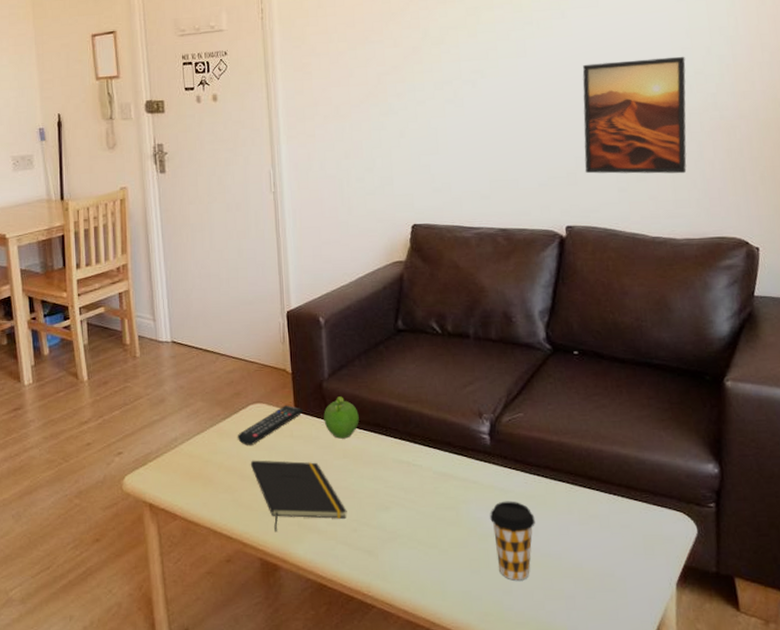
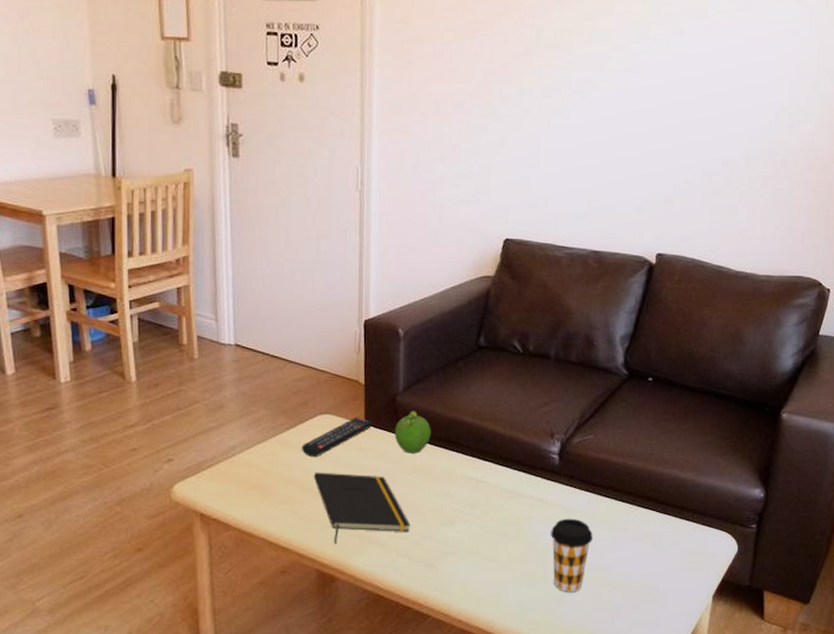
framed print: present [582,57,687,174] -> none [681,88,791,211]

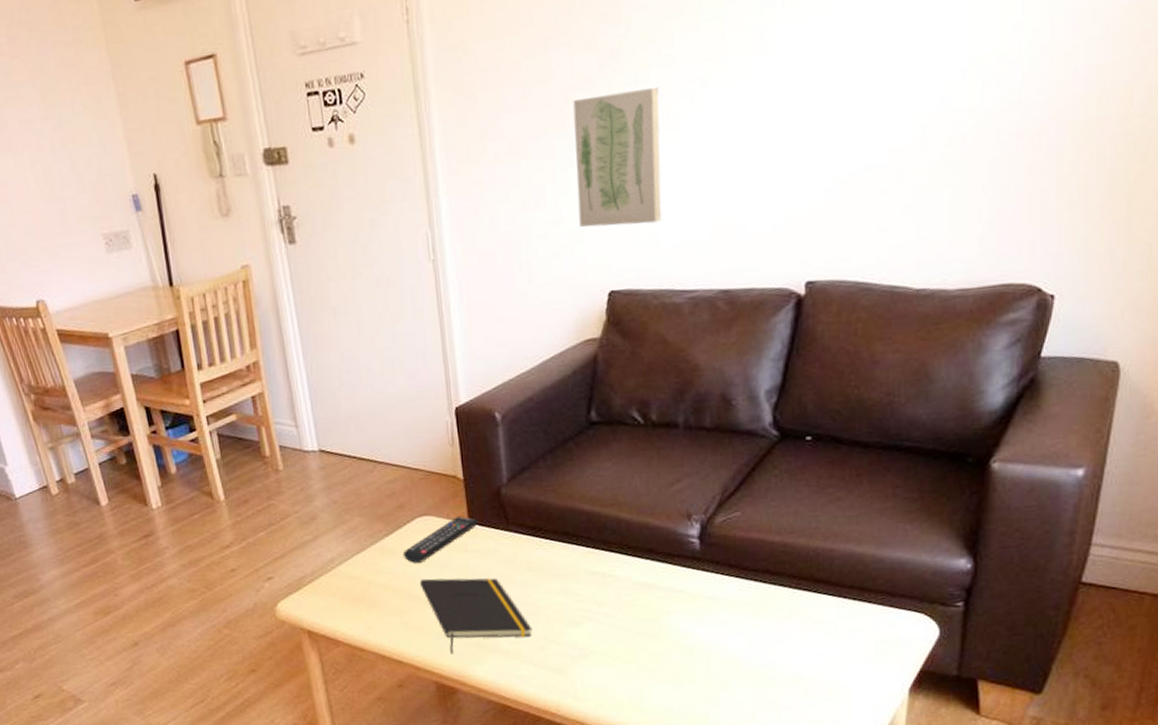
fruit: present [394,411,431,454] -> none [503,503,545,551]
wall art: none [486,81,558,189] -> present [573,87,662,228]
coffee cup: present [551,518,593,592] -> none [697,609,750,693]

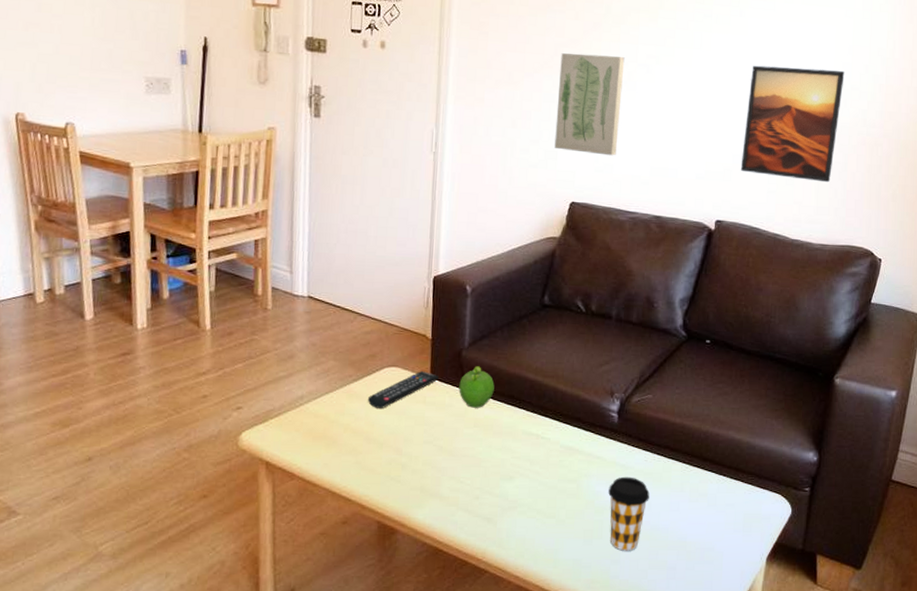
notepad: present [419,578,533,655] -> none [378,423,472,497]
fruit: none [503,503,545,551] -> present [459,366,495,408]
coffee cup: none [697,609,750,693] -> present [608,476,650,551]
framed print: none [834,37,984,211] -> present [740,65,845,183]

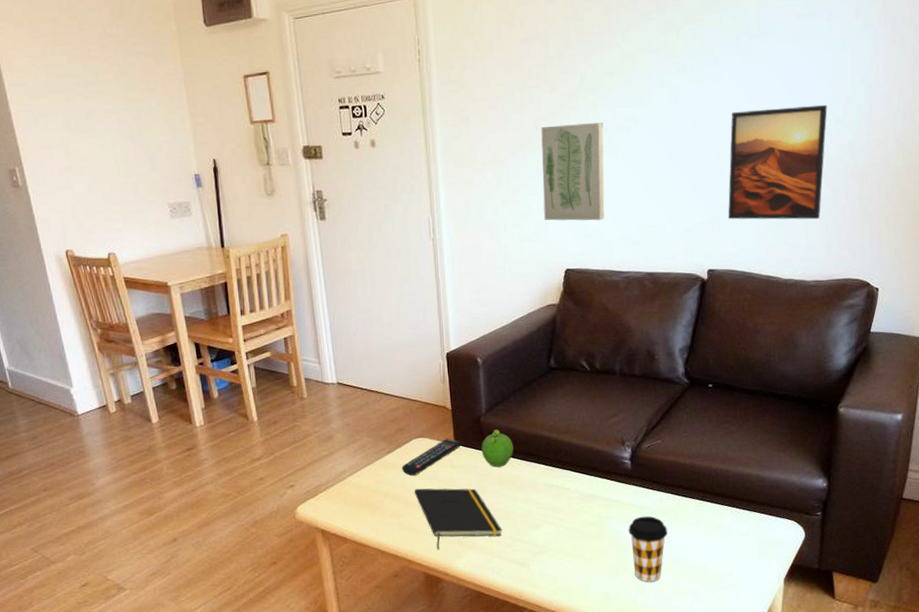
notepad: none [378,423,472,497] -> present [414,488,502,550]

